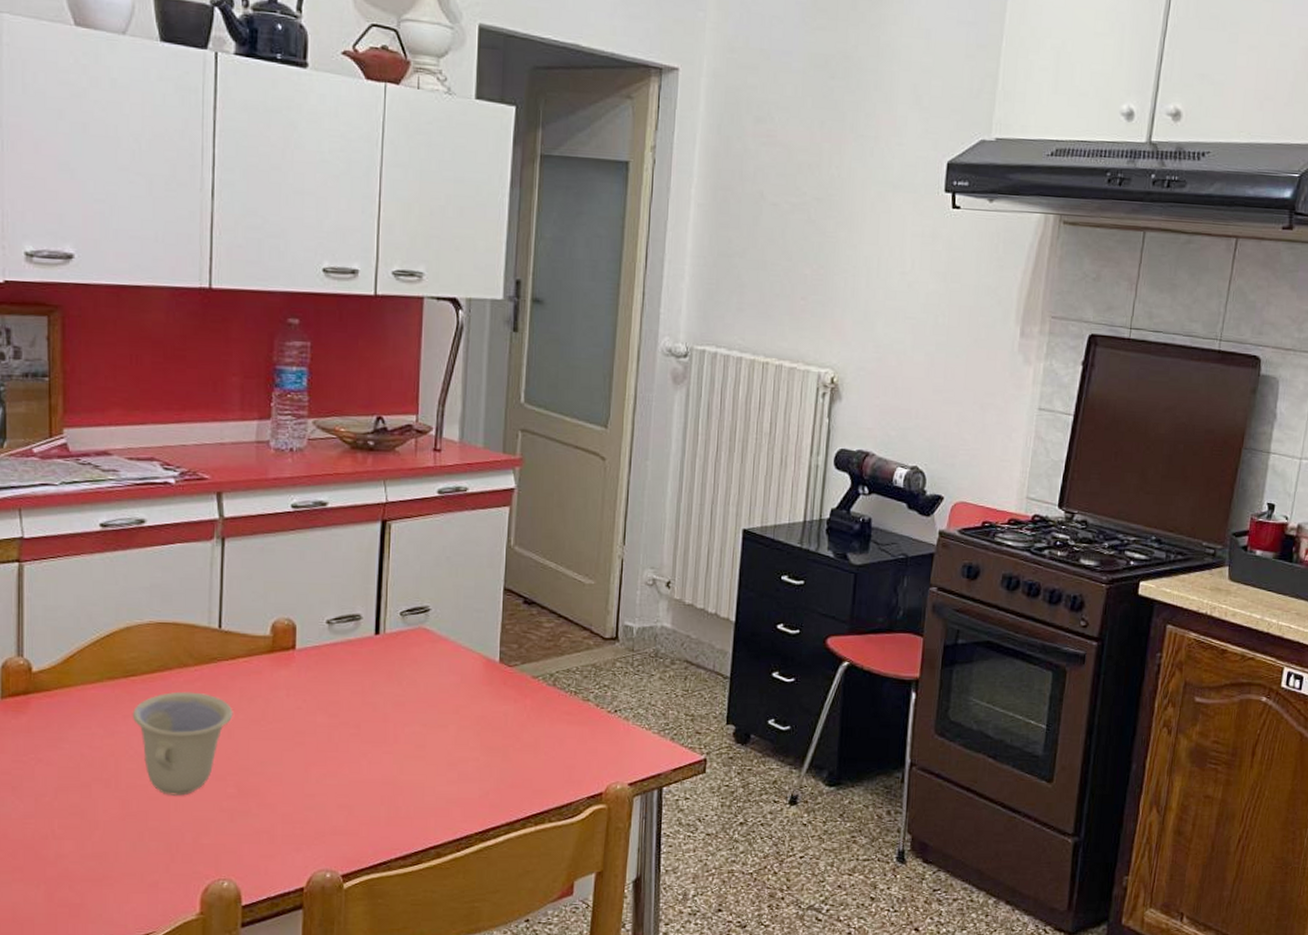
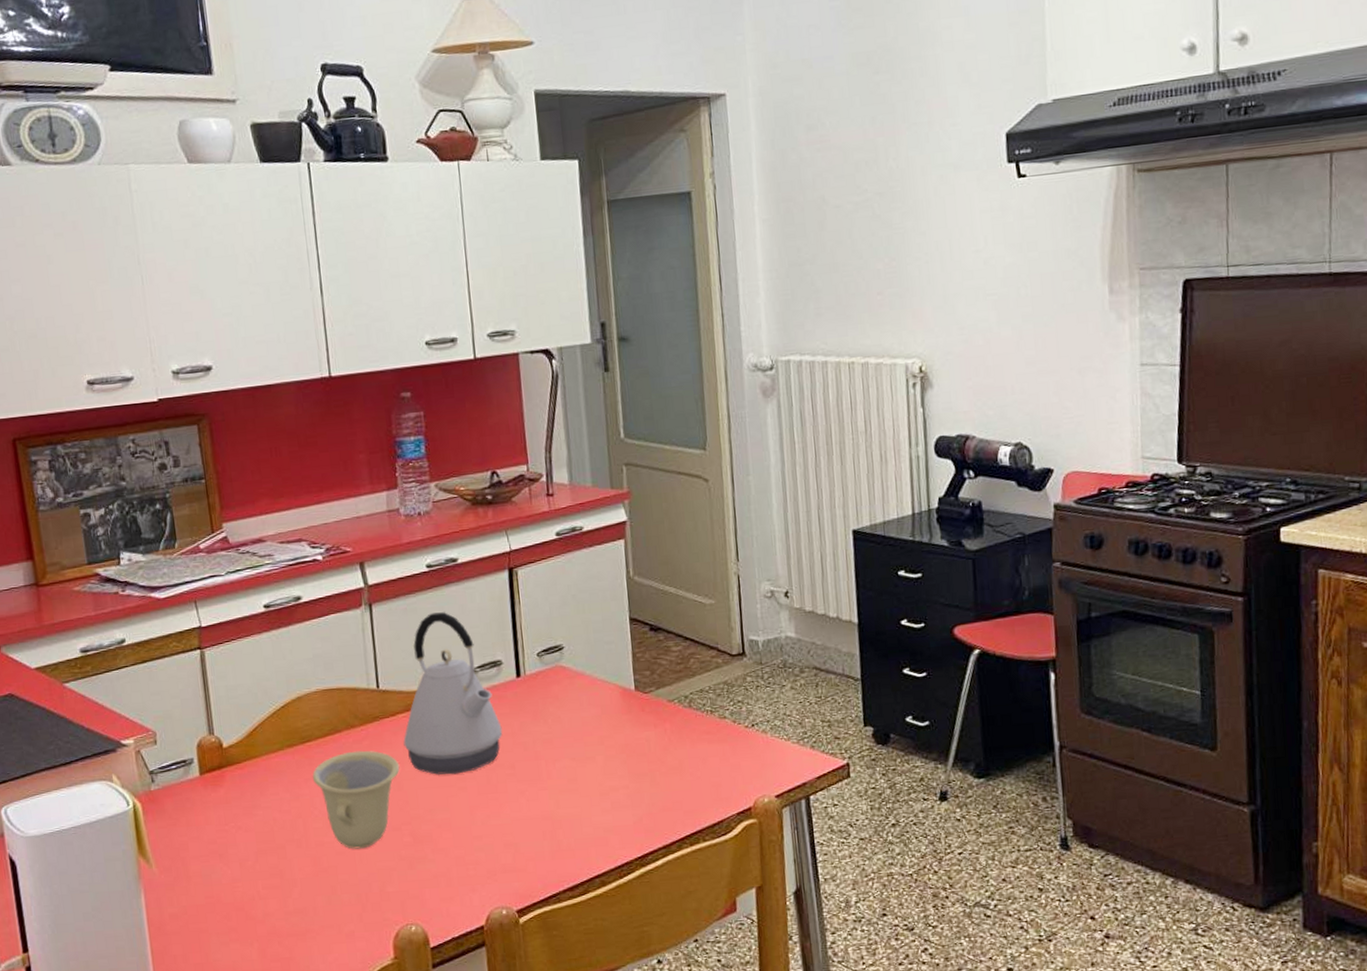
kettle: none [241,556,352,728] -> present [403,612,503,775]

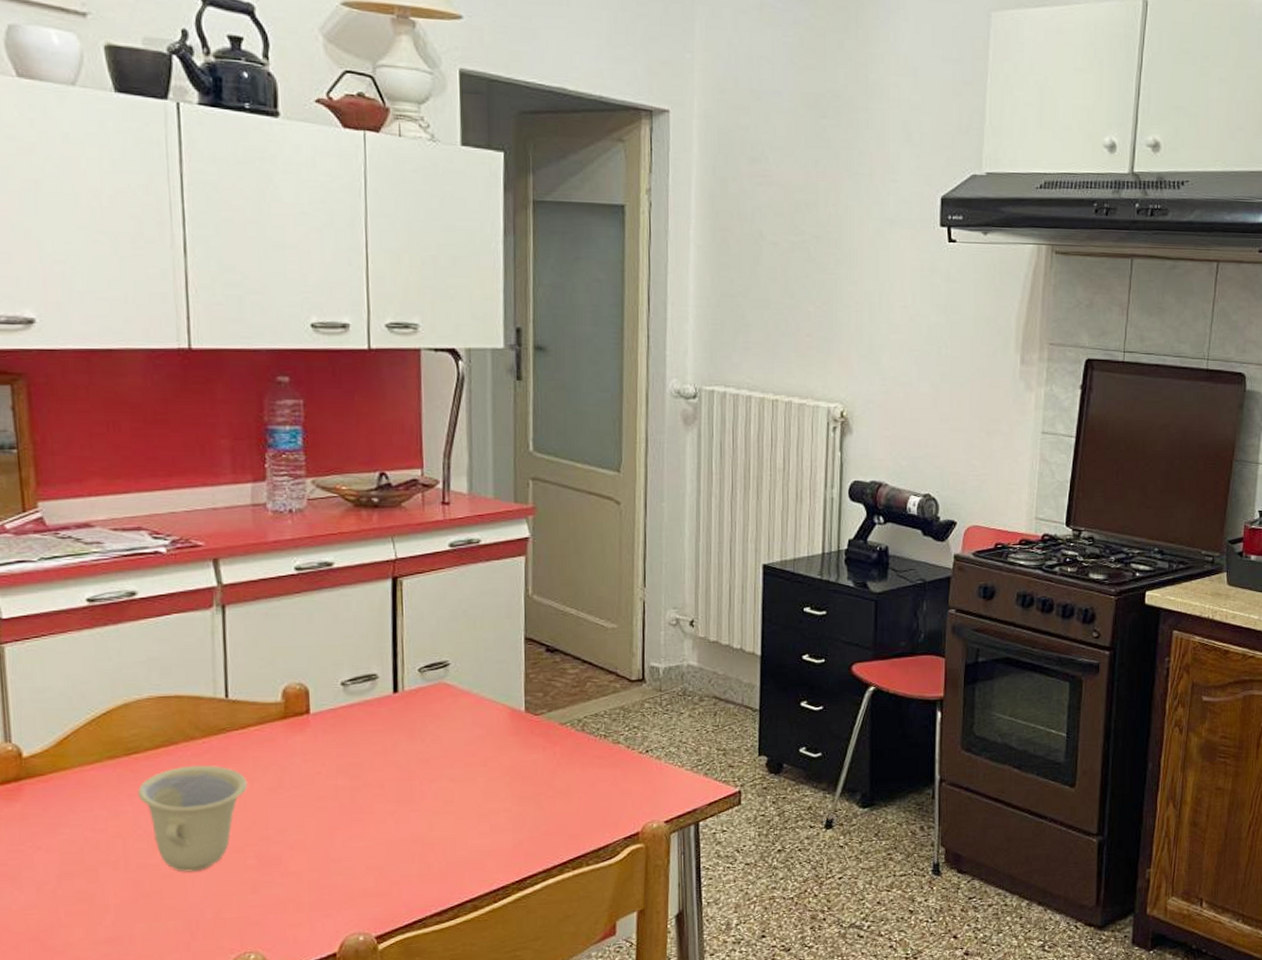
kettle: present [403,612,503,775] -> none [254,619,373,794]

